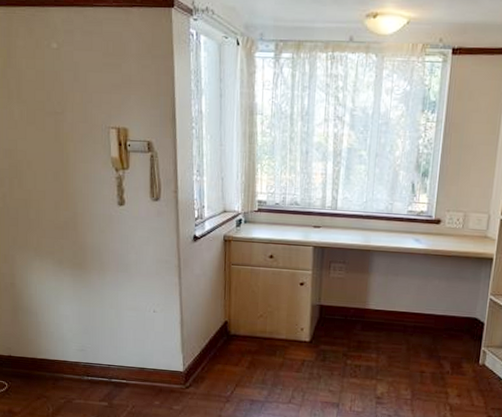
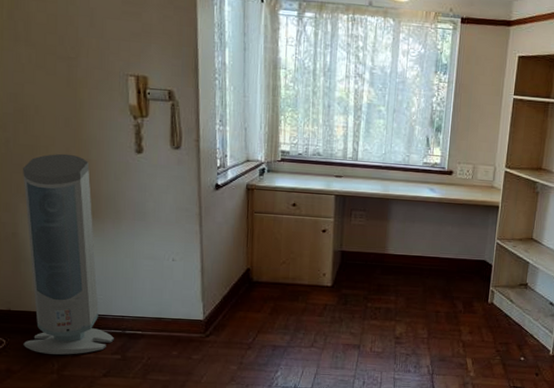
air purifier: none [18,207,101,400] -> present [23,153,114,355]

